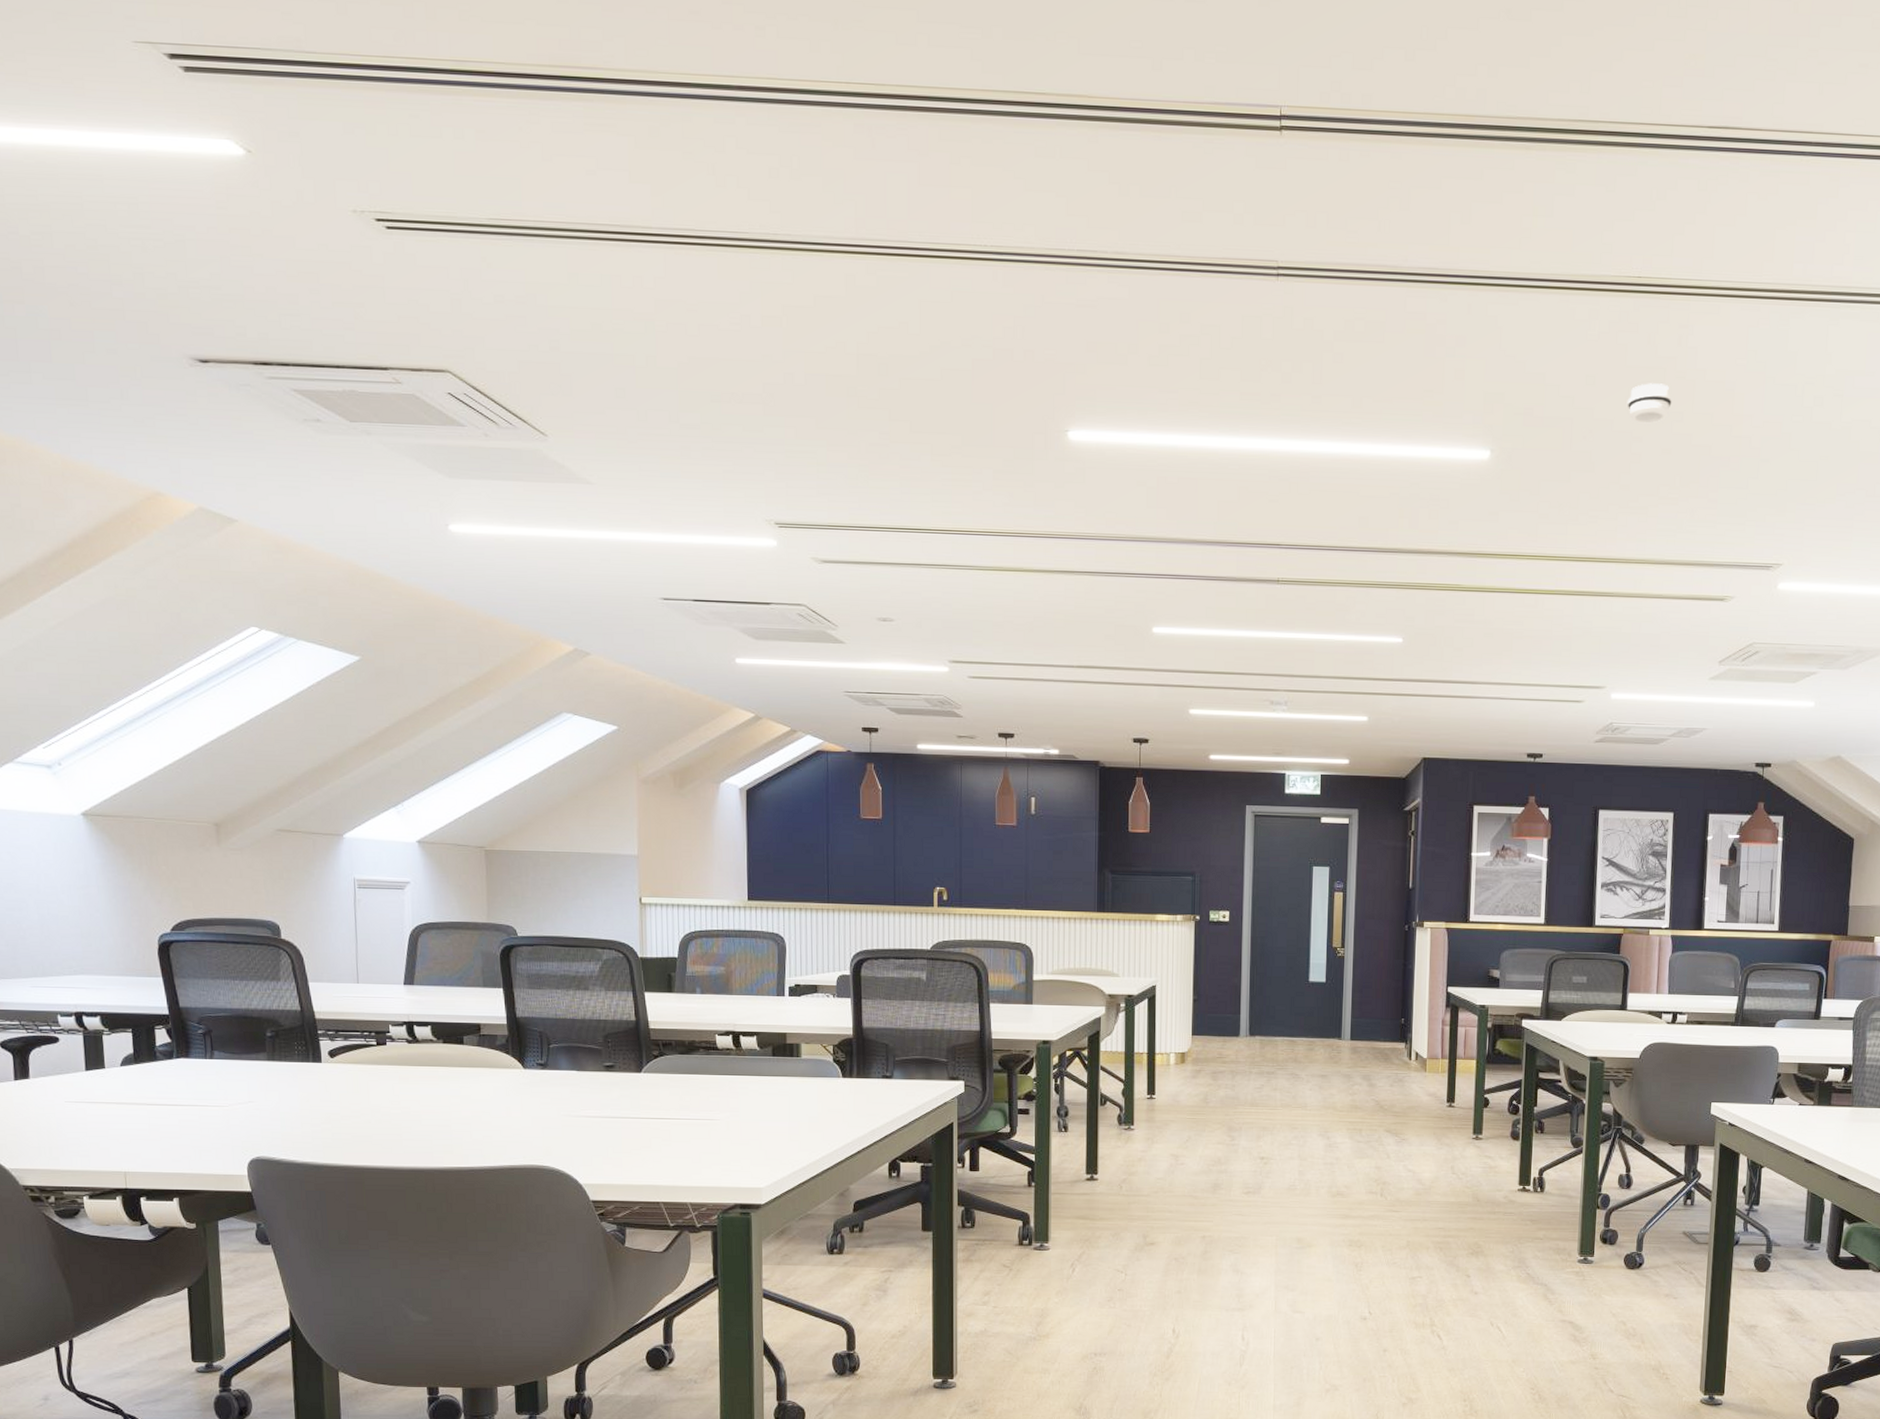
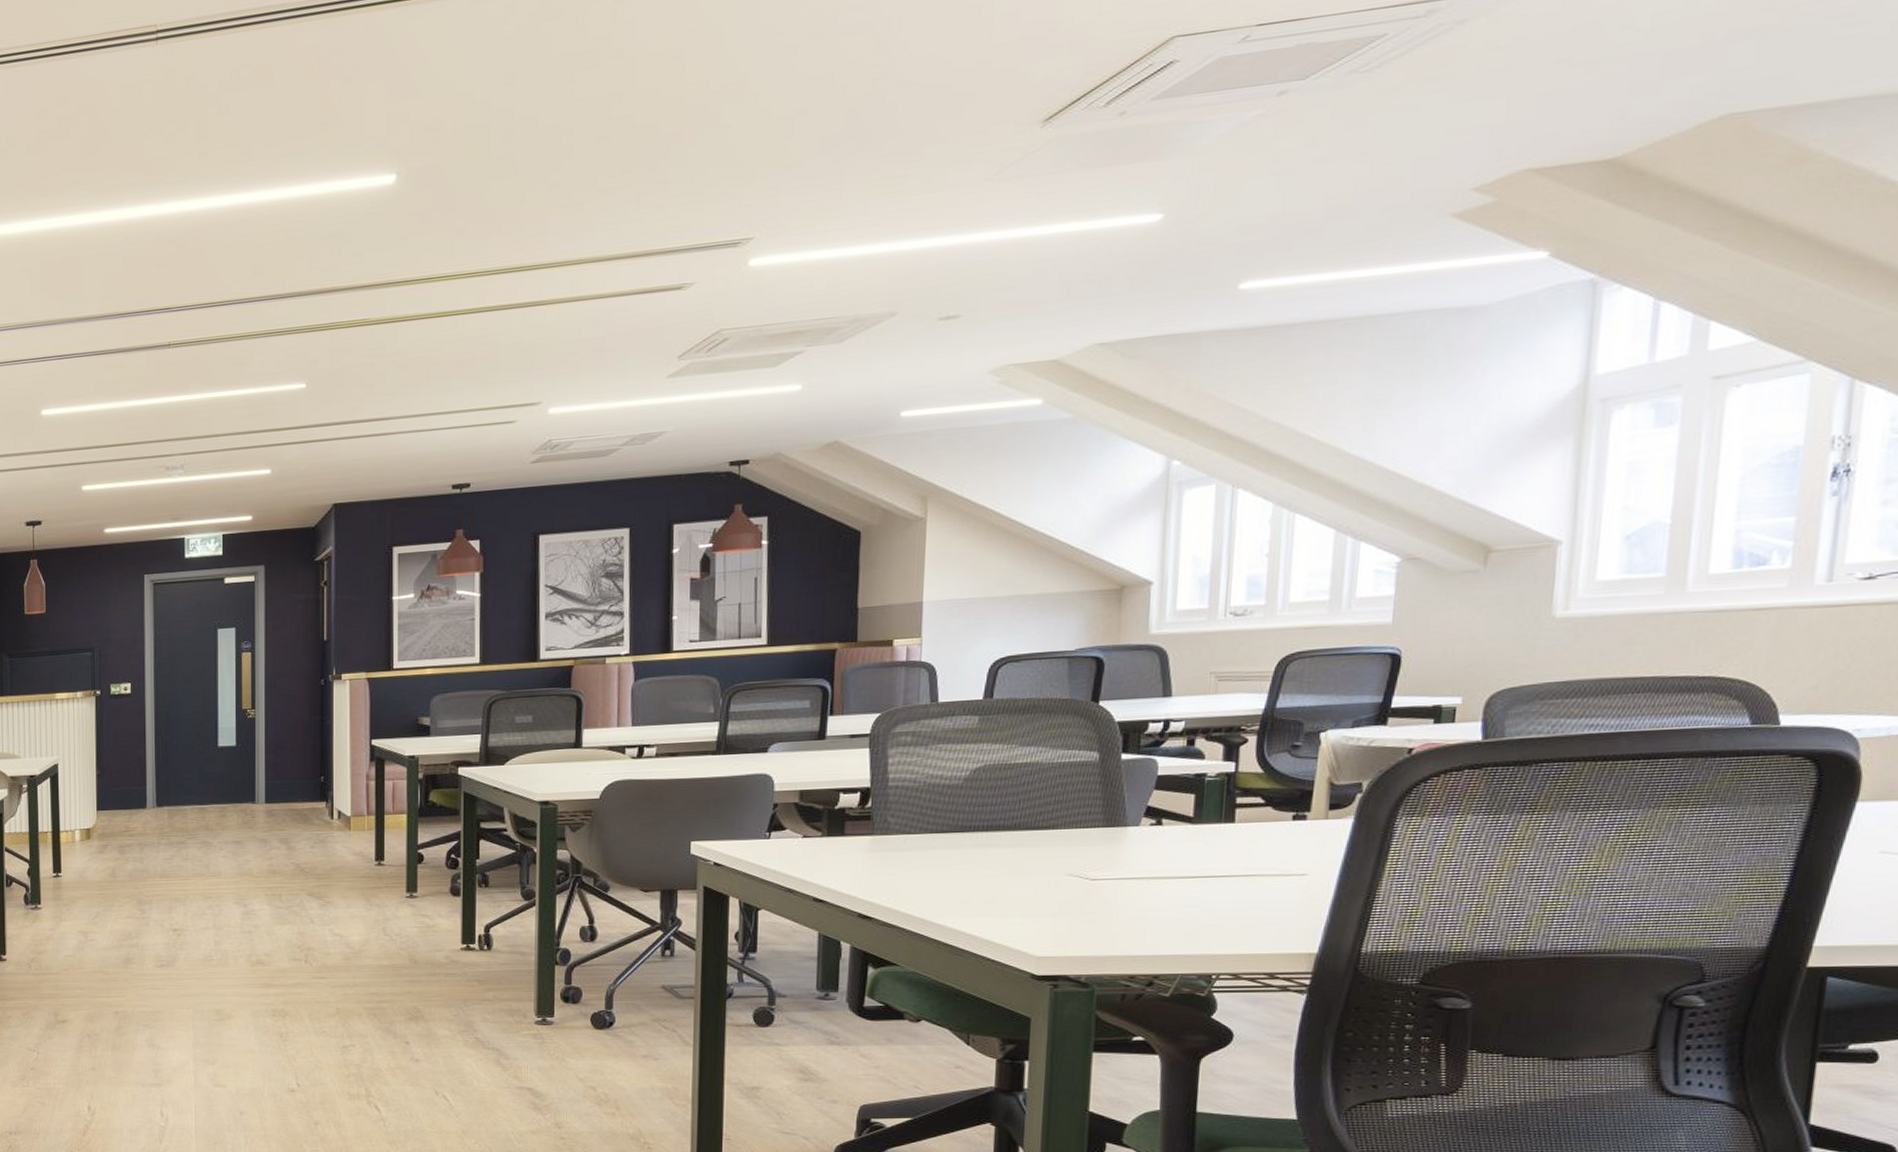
smoke detector: present [1627,383,1672,424] -> none [553,66,608,114]

